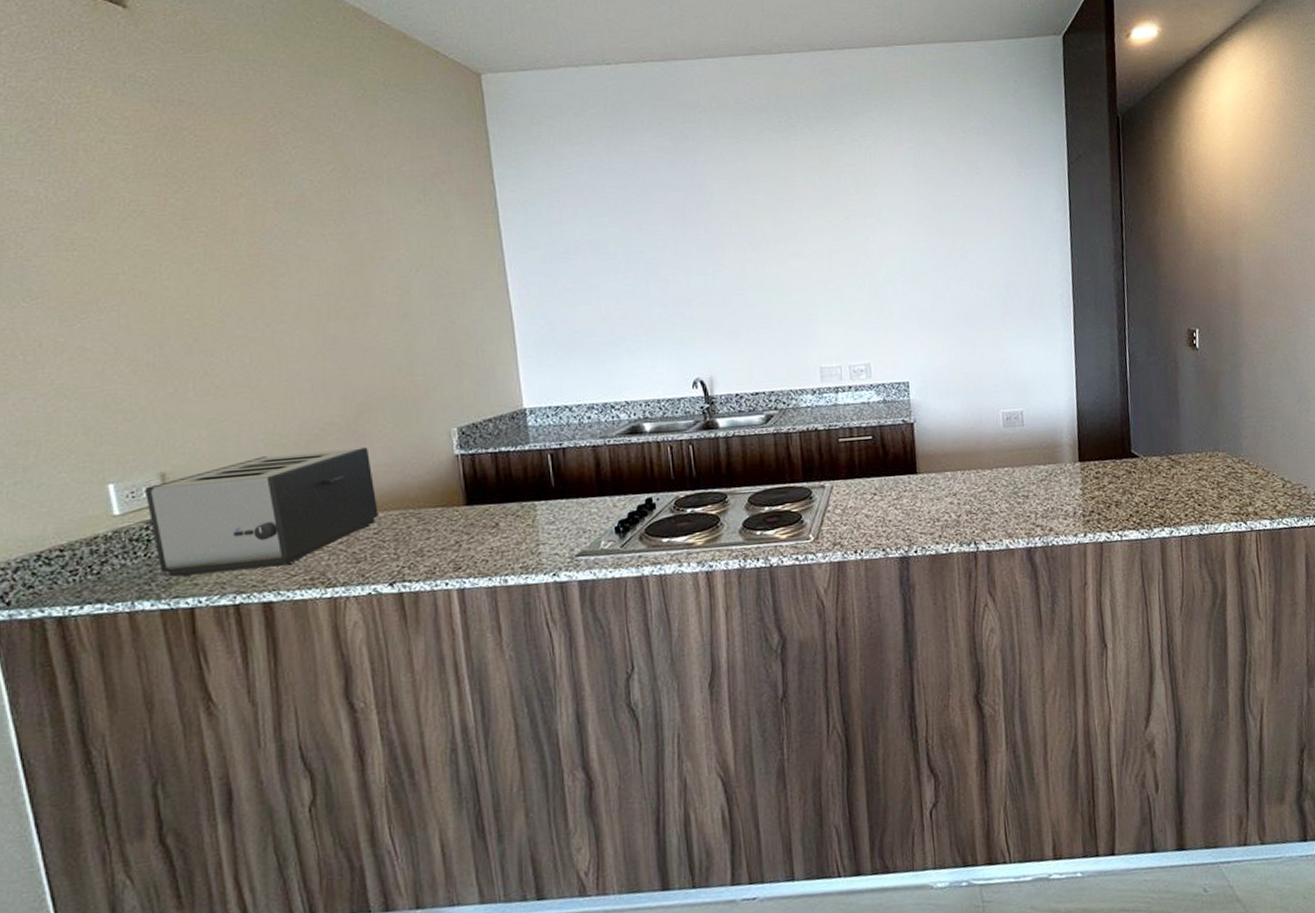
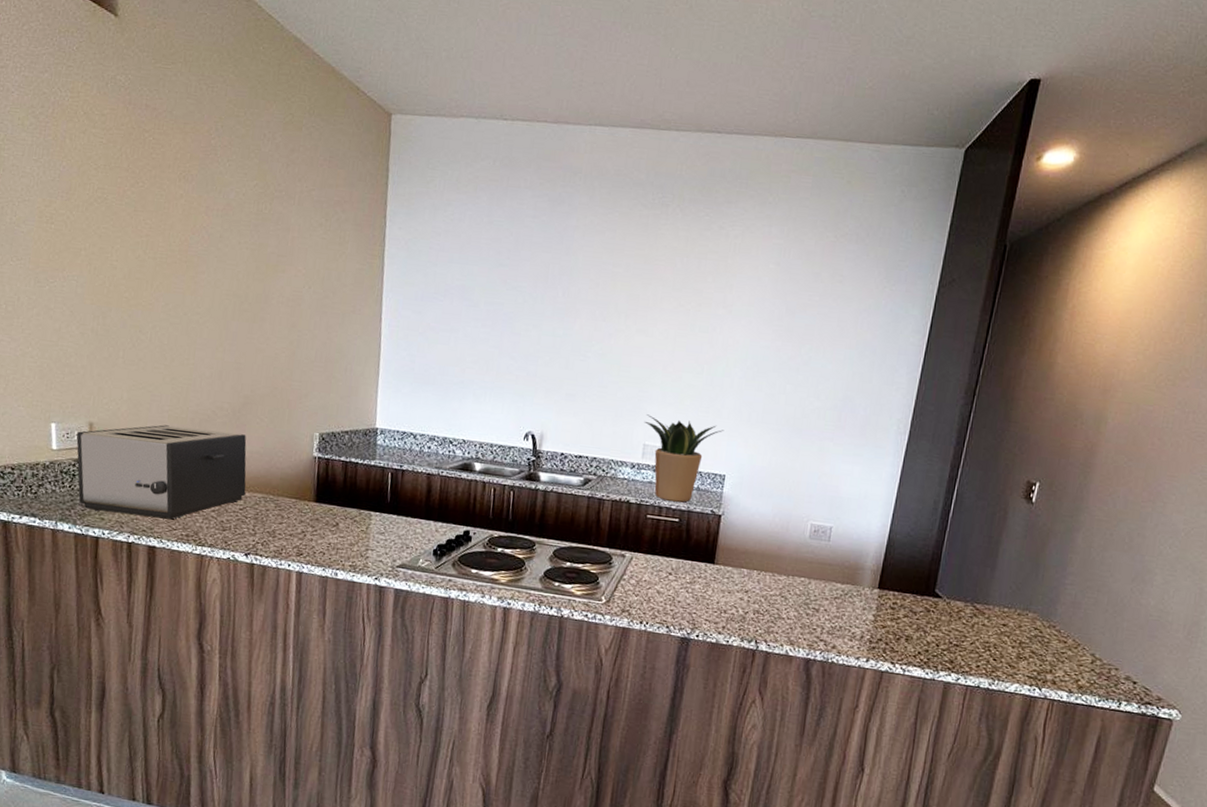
potted plant: none [816,334,898,420] -> present [644,414,724,503]

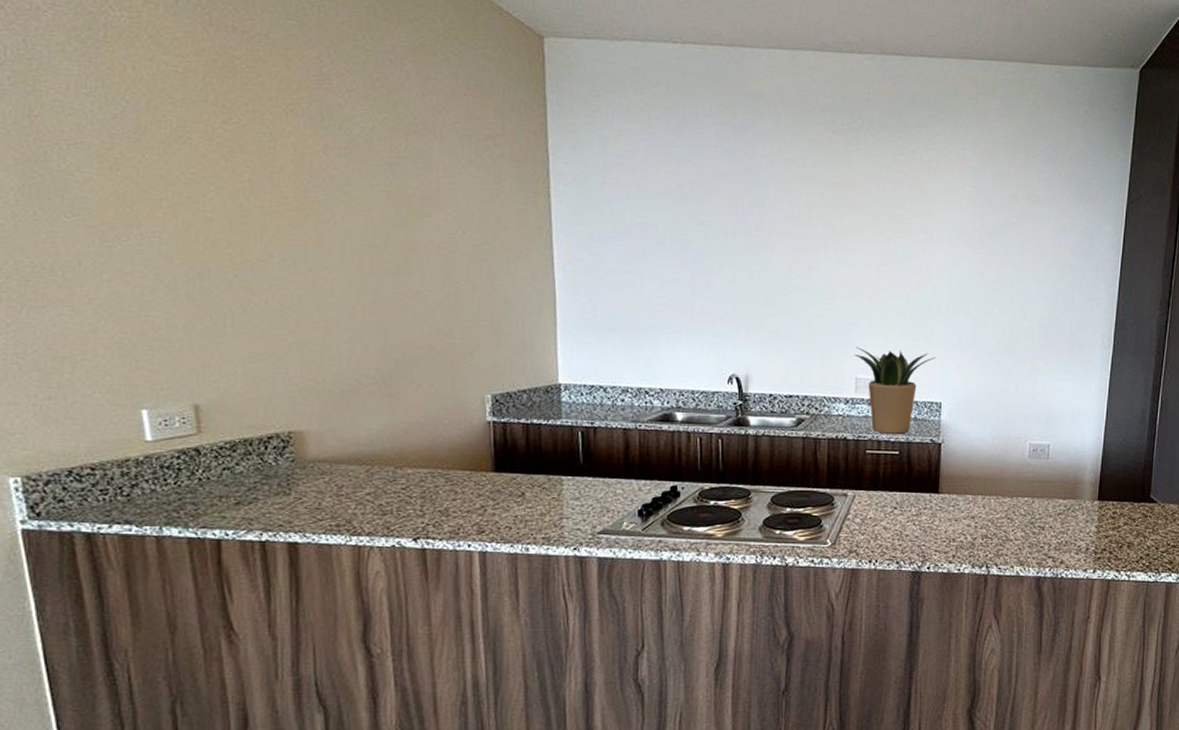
toaster: present [76,424,247,520] -> none [177,400,407,509]

